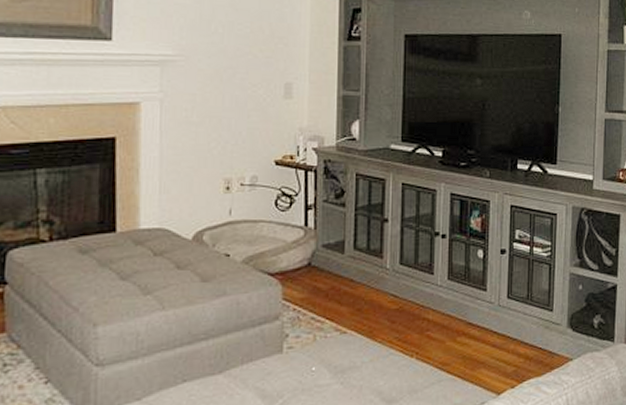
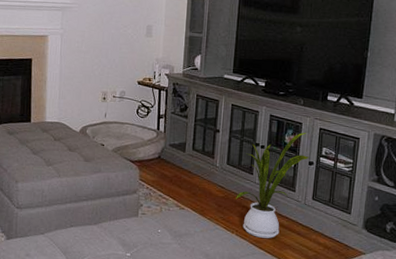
house plant: none [414,212,500,358] -> present [236,132,309,238]

